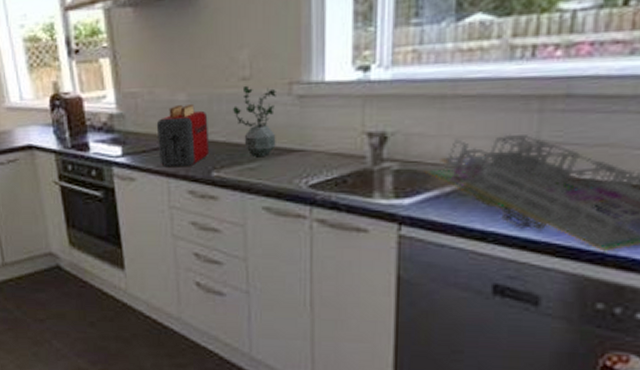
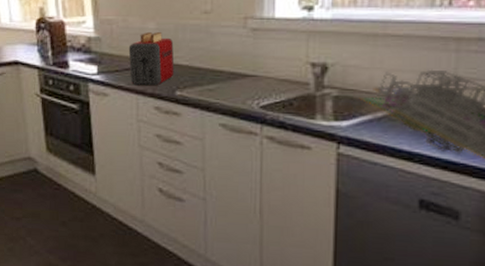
potted plant: present [233,85,276,156] -> none [196,18,233,79]

